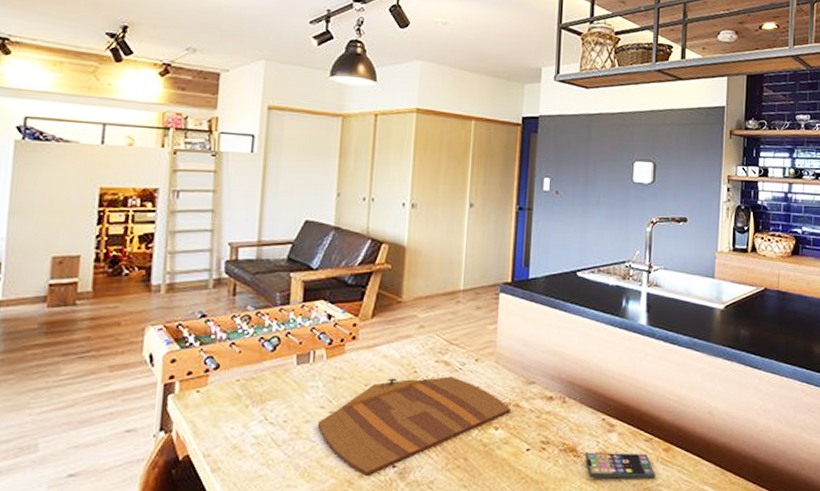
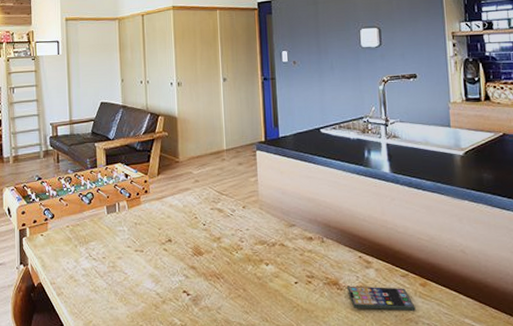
cutting board: present [317,376,510,477] -> none [127,221,277,302]

